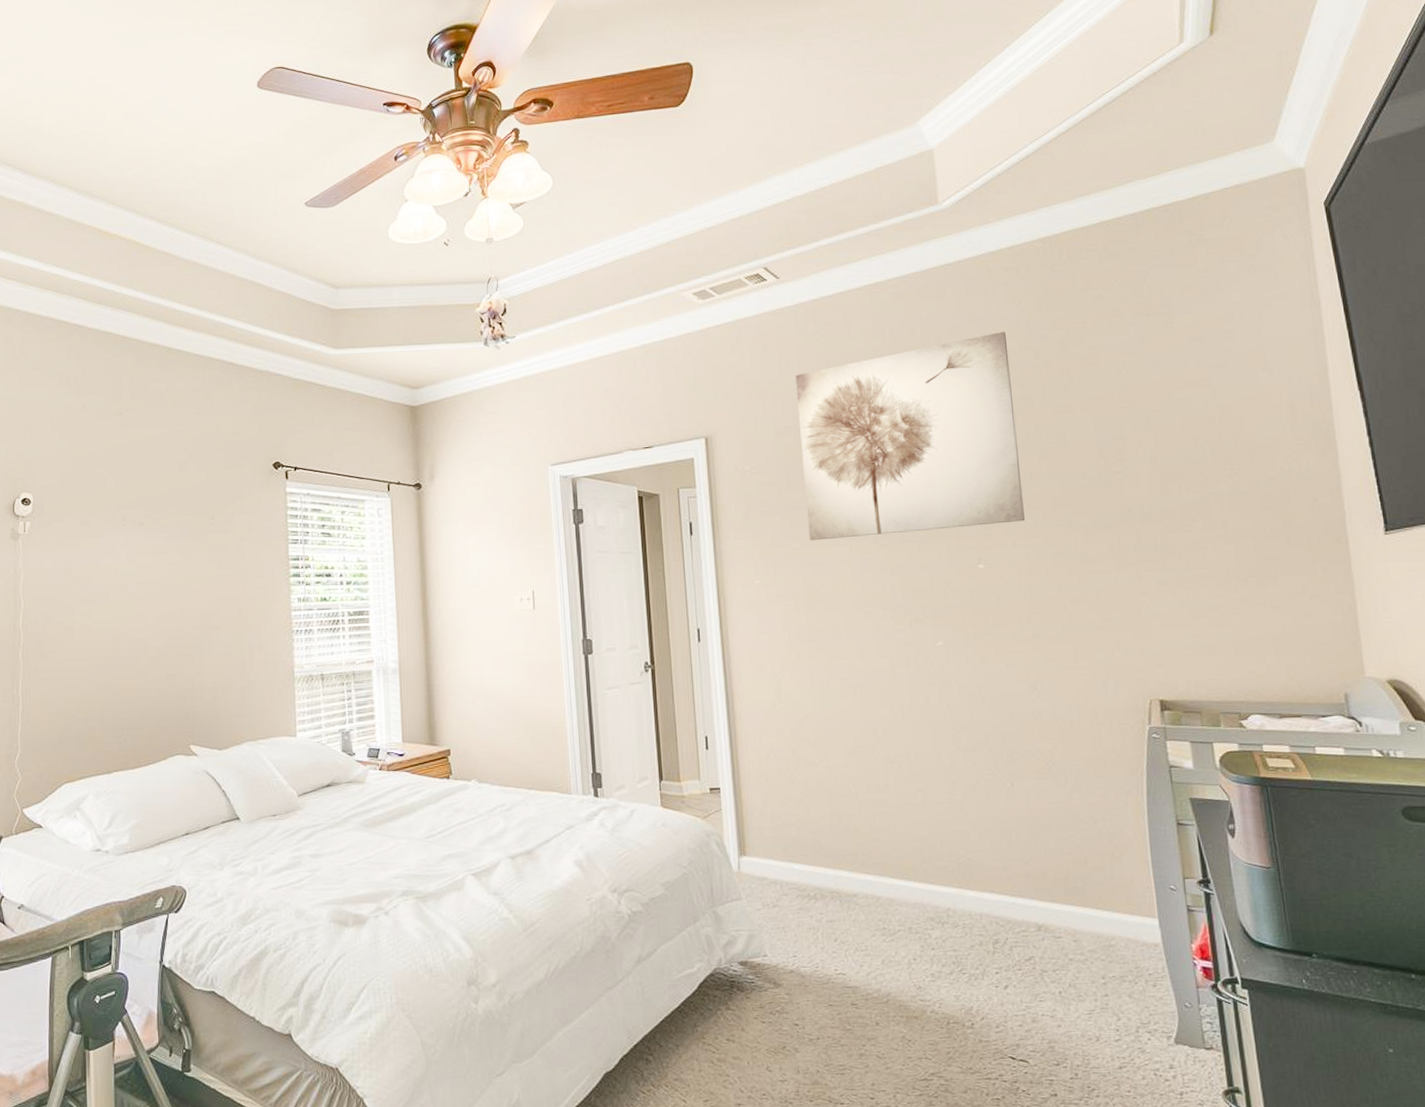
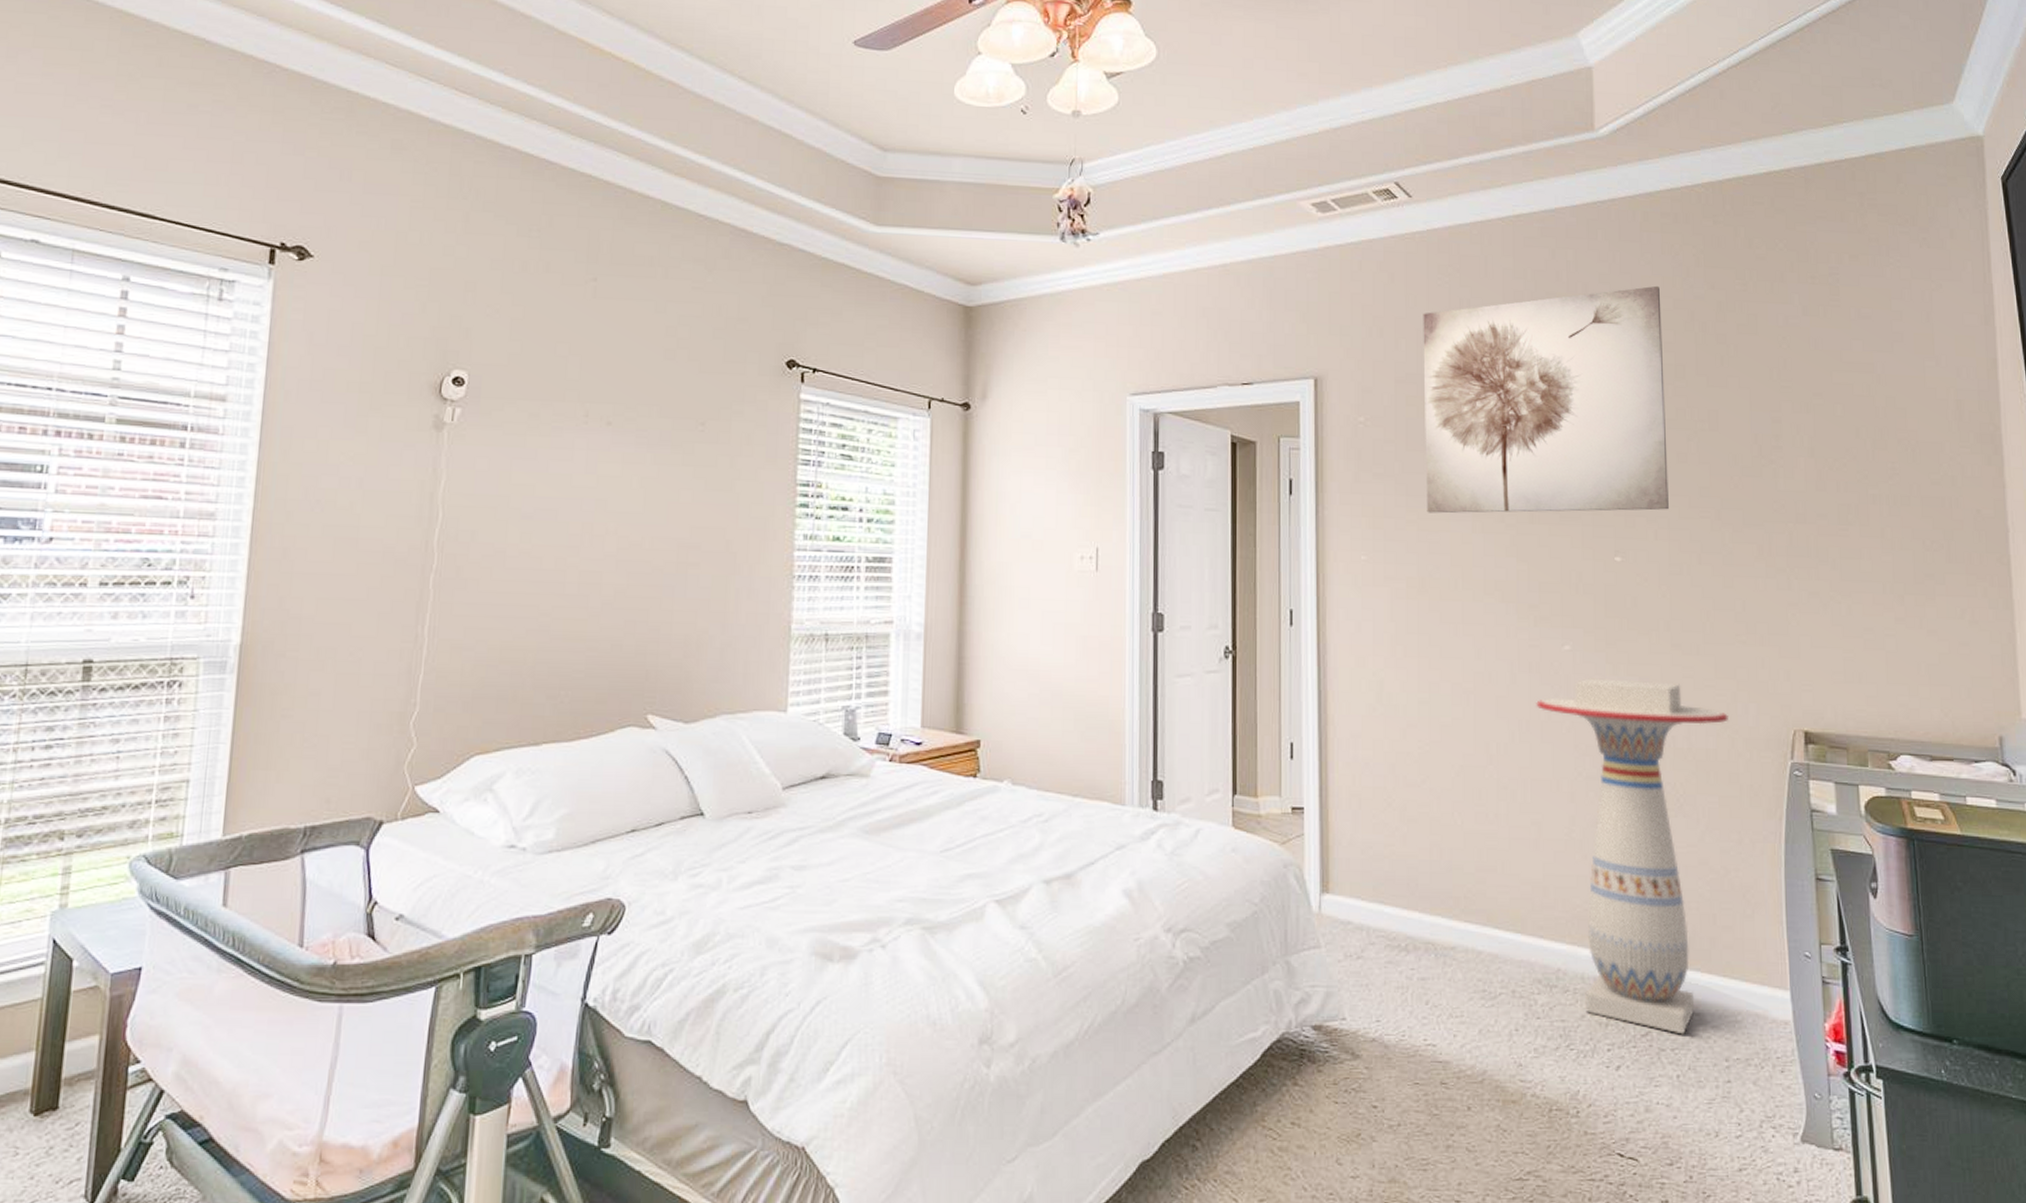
pedestal table: none [915,666,1089,958] -> present [1536,678,1728,1035]

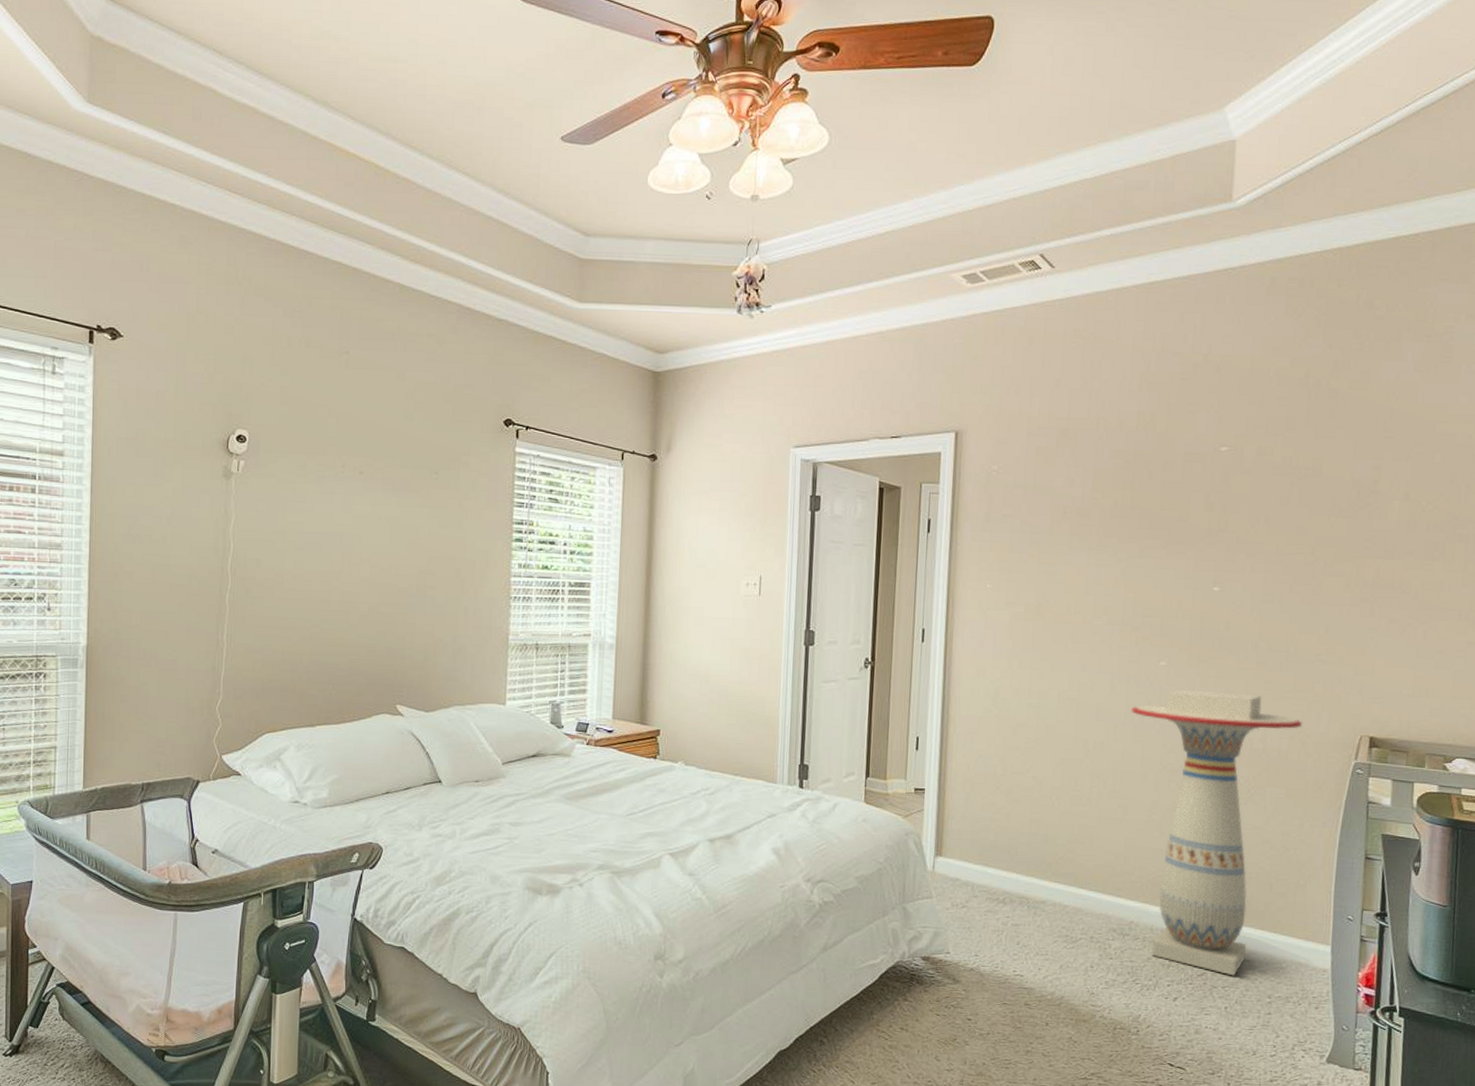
wall art: present [1423,285,1669,514] -> none [1047,345,1280,549]

